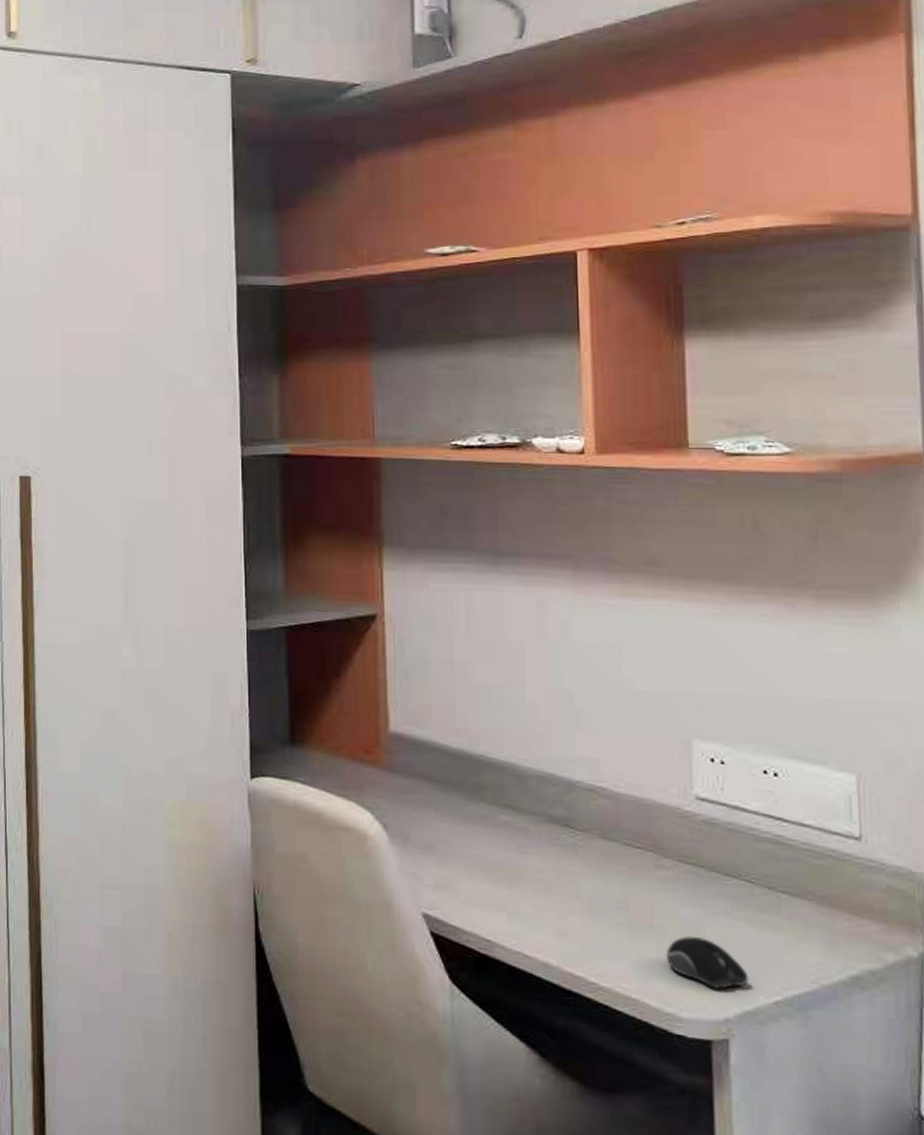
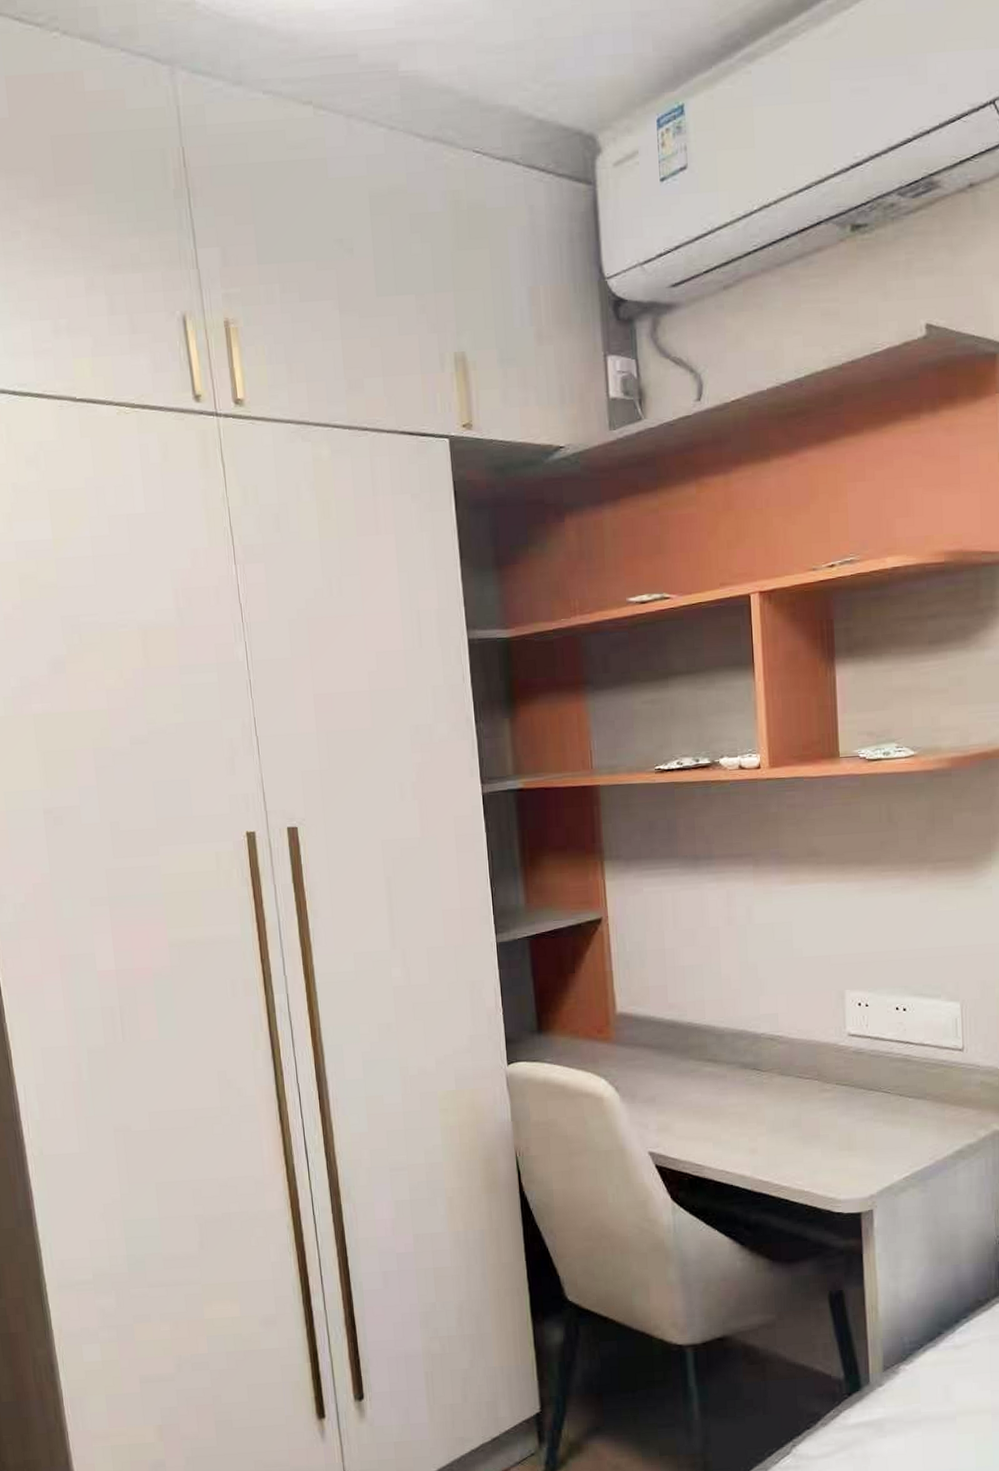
computer mouse: present [665,935,749,989] -> none [828,1138,887,1175]

